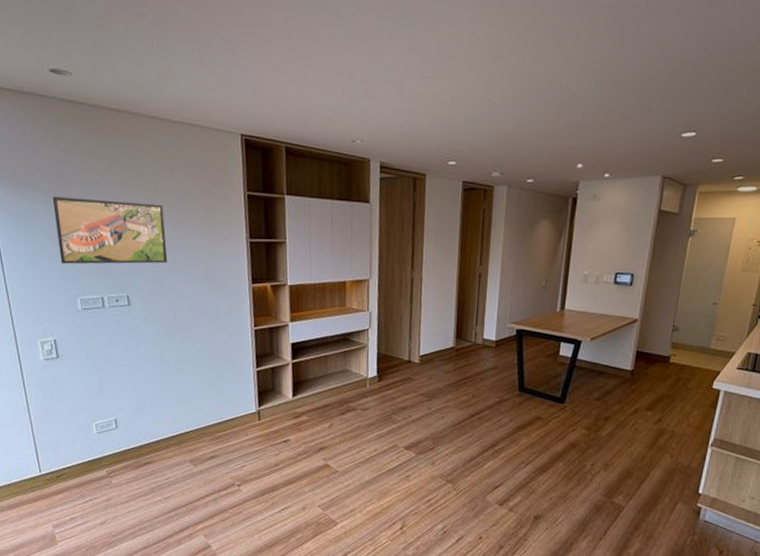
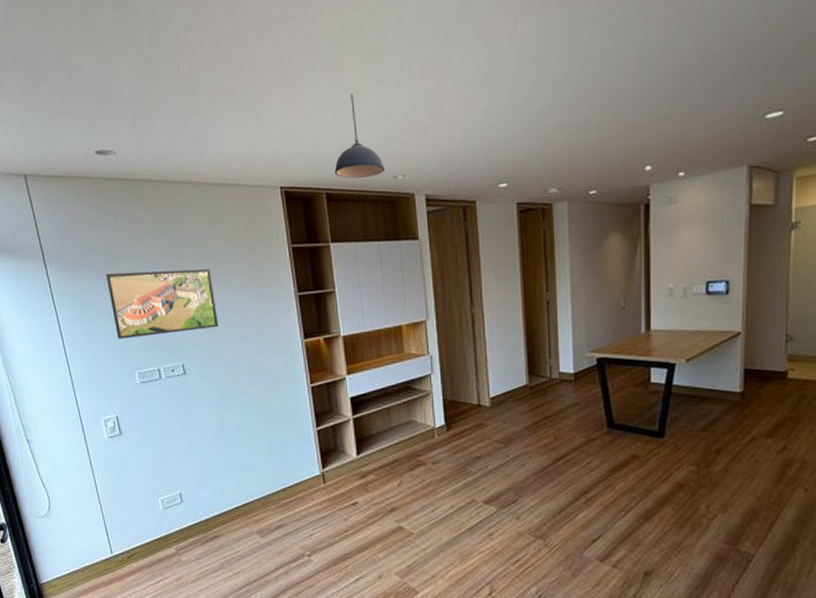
pendant light: none [295,54,344,137] -> present [334,94,385,179]

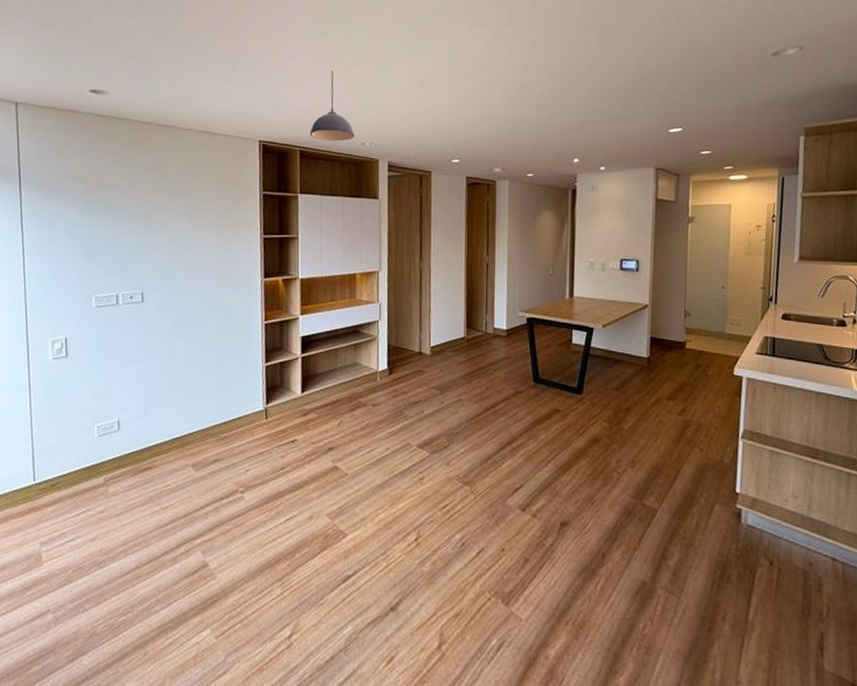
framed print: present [106,268,219,339] -> none [79,200,184,263]

